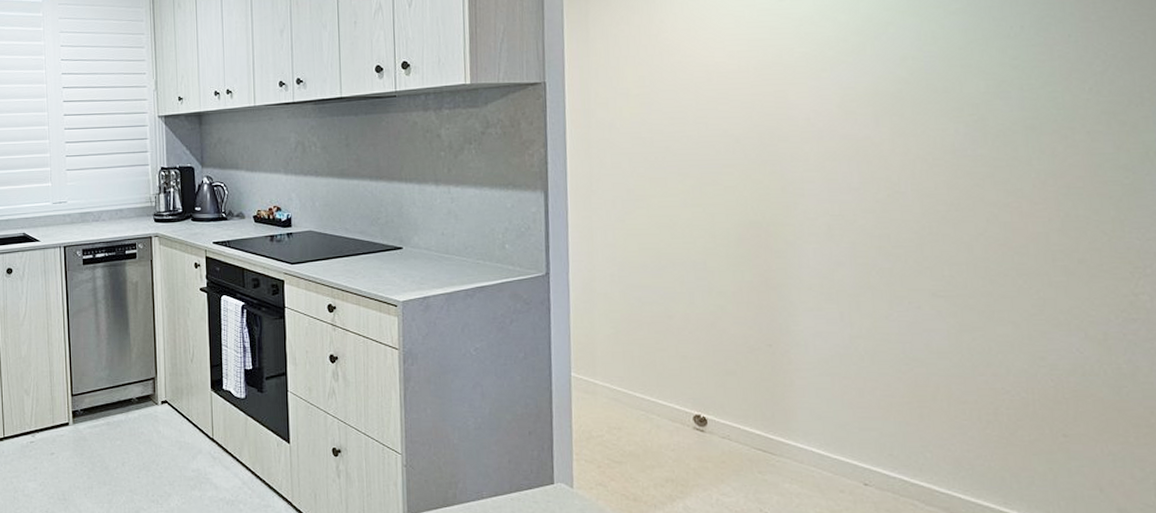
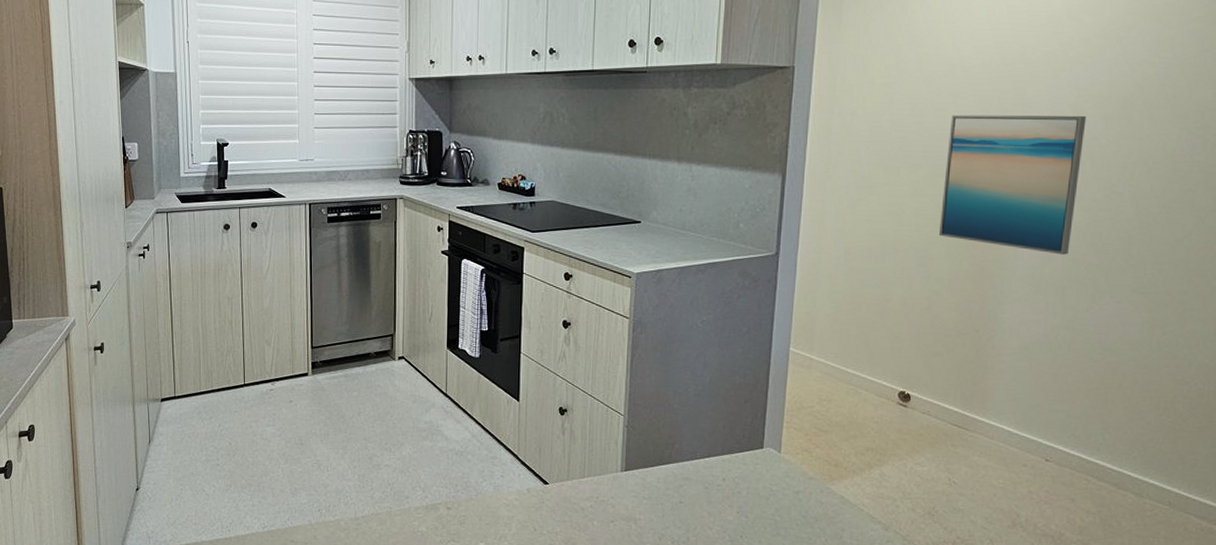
wall art: none [713,114,858,260] -> present [938,114,1087,255]

